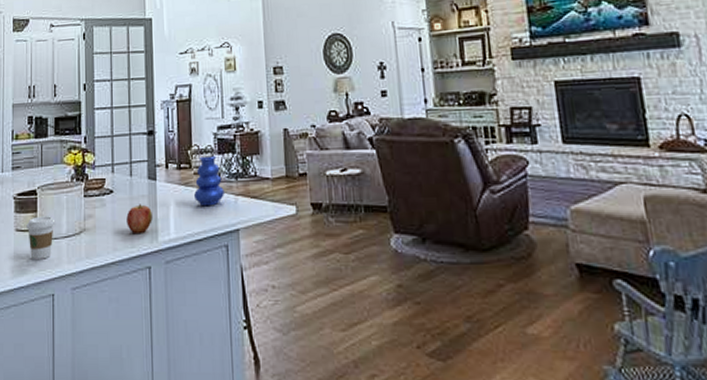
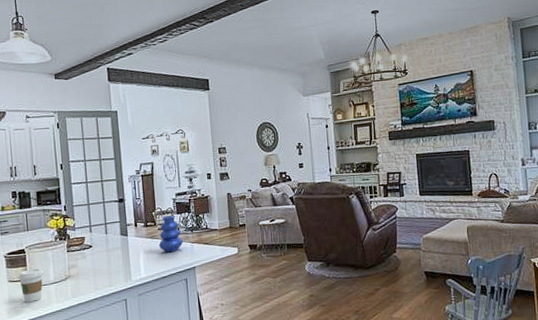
apple: present [126,204,152,235] -> none [104,254,126,277]

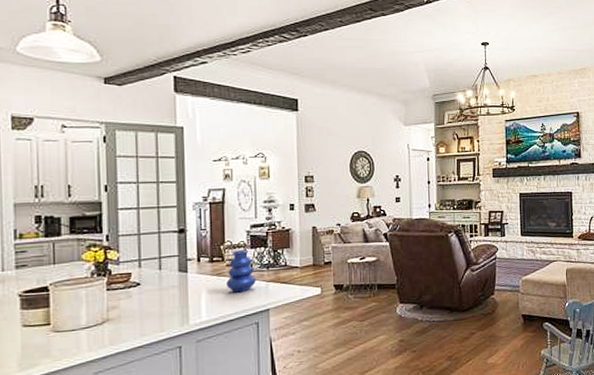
coffee cup: present [18,268,44,303] -> none [36,310,73,353]

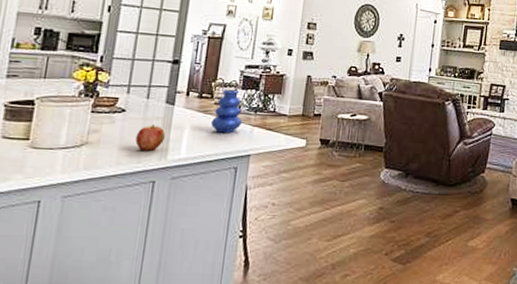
apple: none [155,294,183,320] -> present [135,125,165,152]

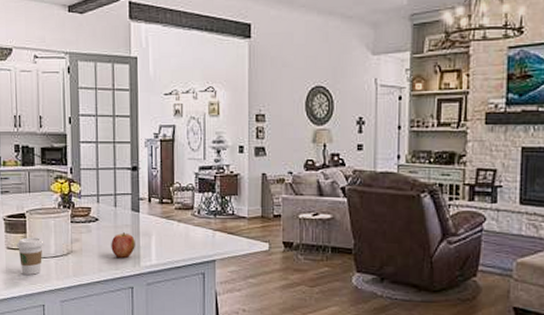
coffee cup: none [16,126,54,169] -> present [17,237,44,276]
vase: present [211,89,242,133] -> none [175,193,203,239]

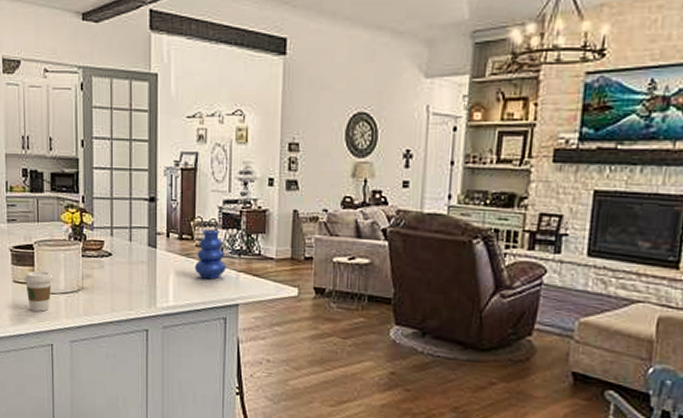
apple: present [111,232,135,259] -> none [125,269,151,299]
vase: none [175,193,203,239] -> present [195,229,226,279]

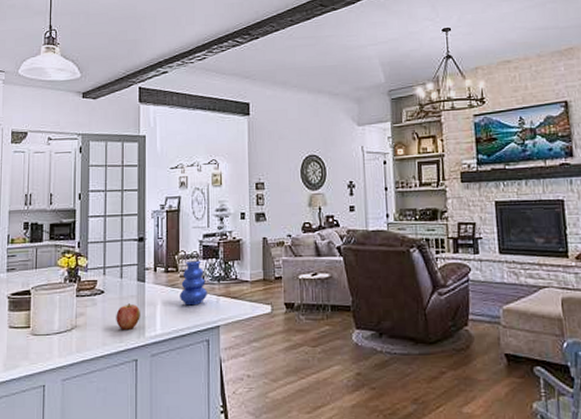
coffee cup: present [24,270,53,312] -> none [19,314,48,355]
apple: none [125,269,151,299] -> present [116,303,140,331]

